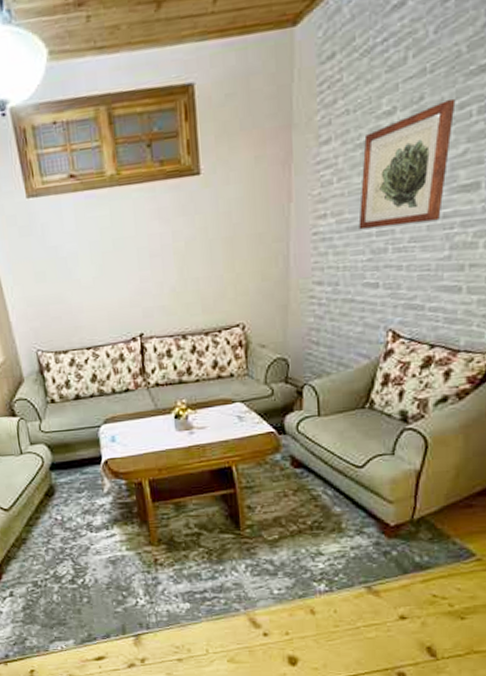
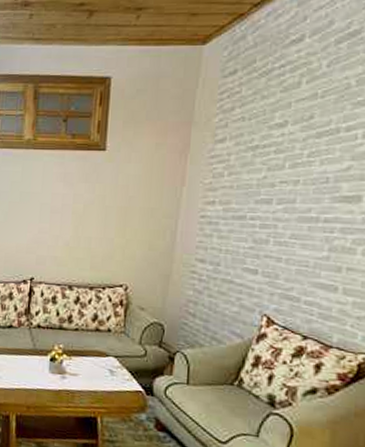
wall art: present [358,99,456,230] -> none [244,123,343,224]

